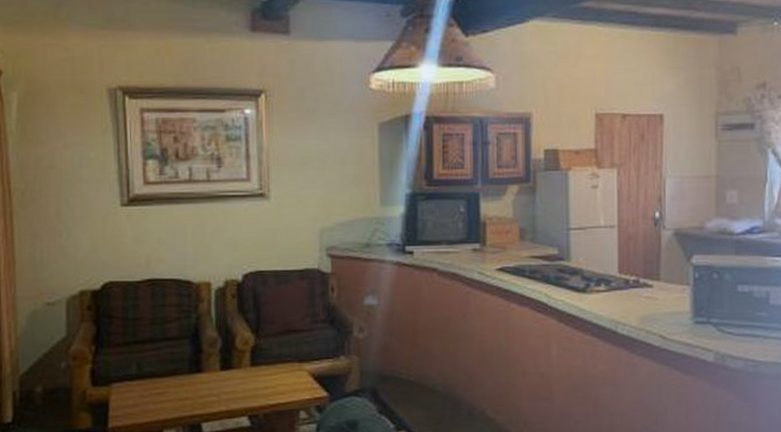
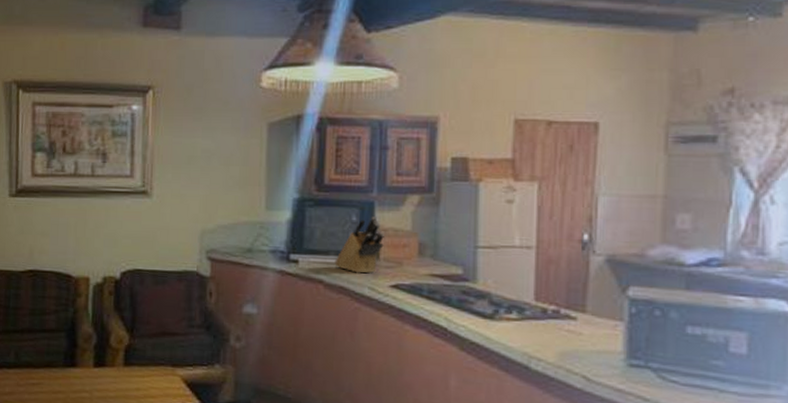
knife block: none [446,207,489,260] -> present [334,217,384,273]

